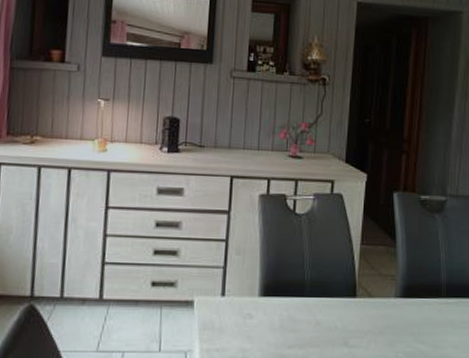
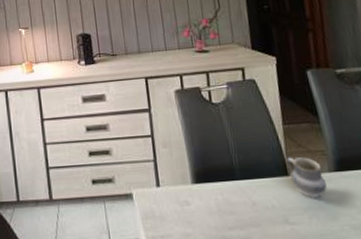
cup: none [356,278,390,322] -> present [286,157,327,198]

